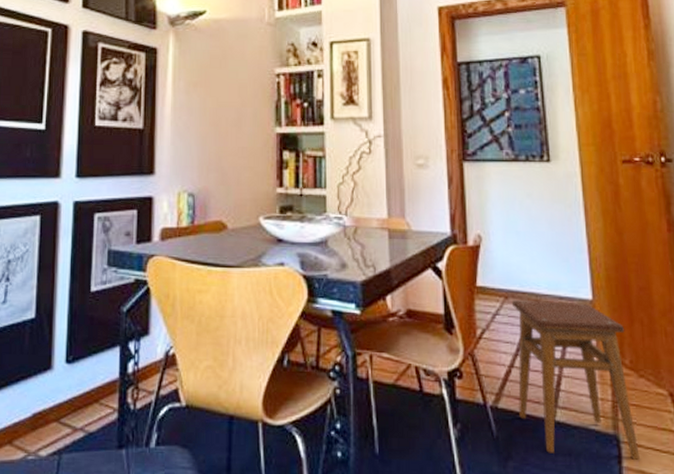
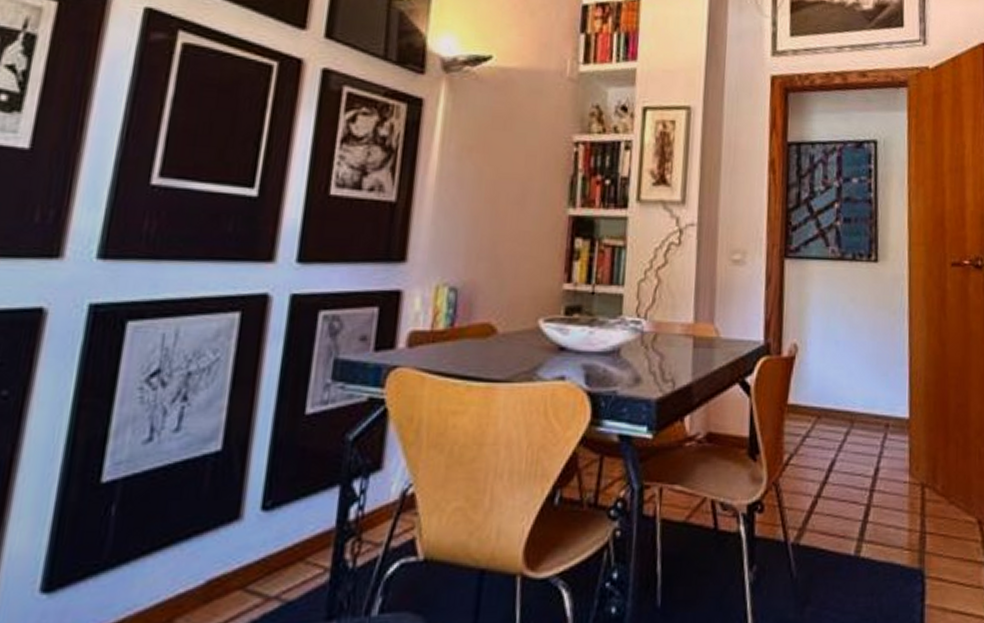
stool: present [512,300,640,461] -> none [822,420,943,597]

